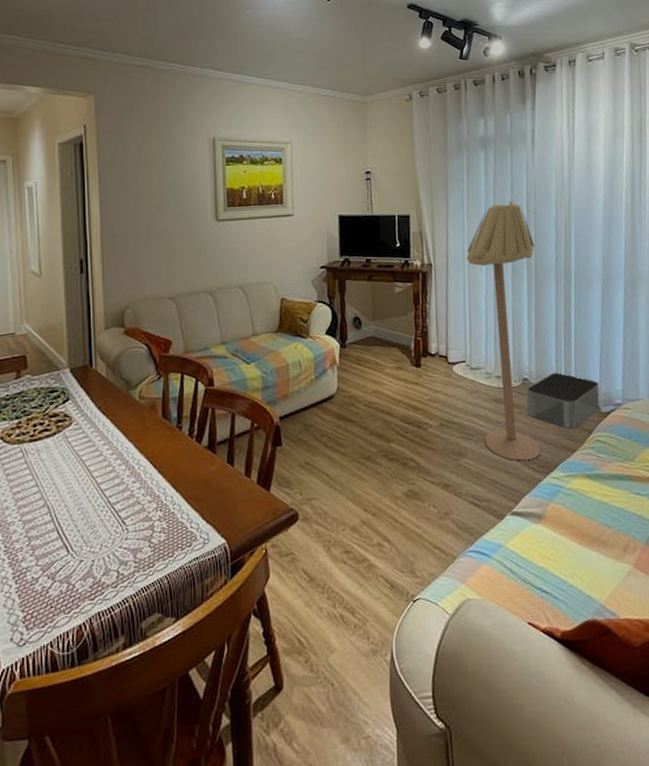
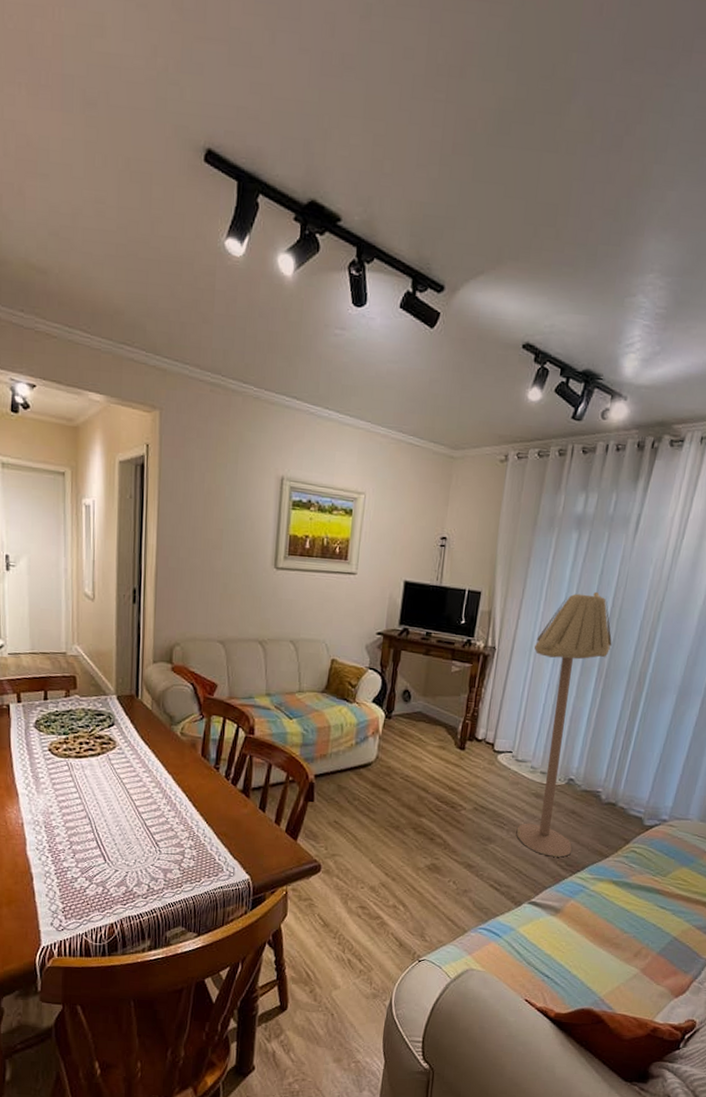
storage bin: present [527,372,600,429] -> none [565,778,648,836]

